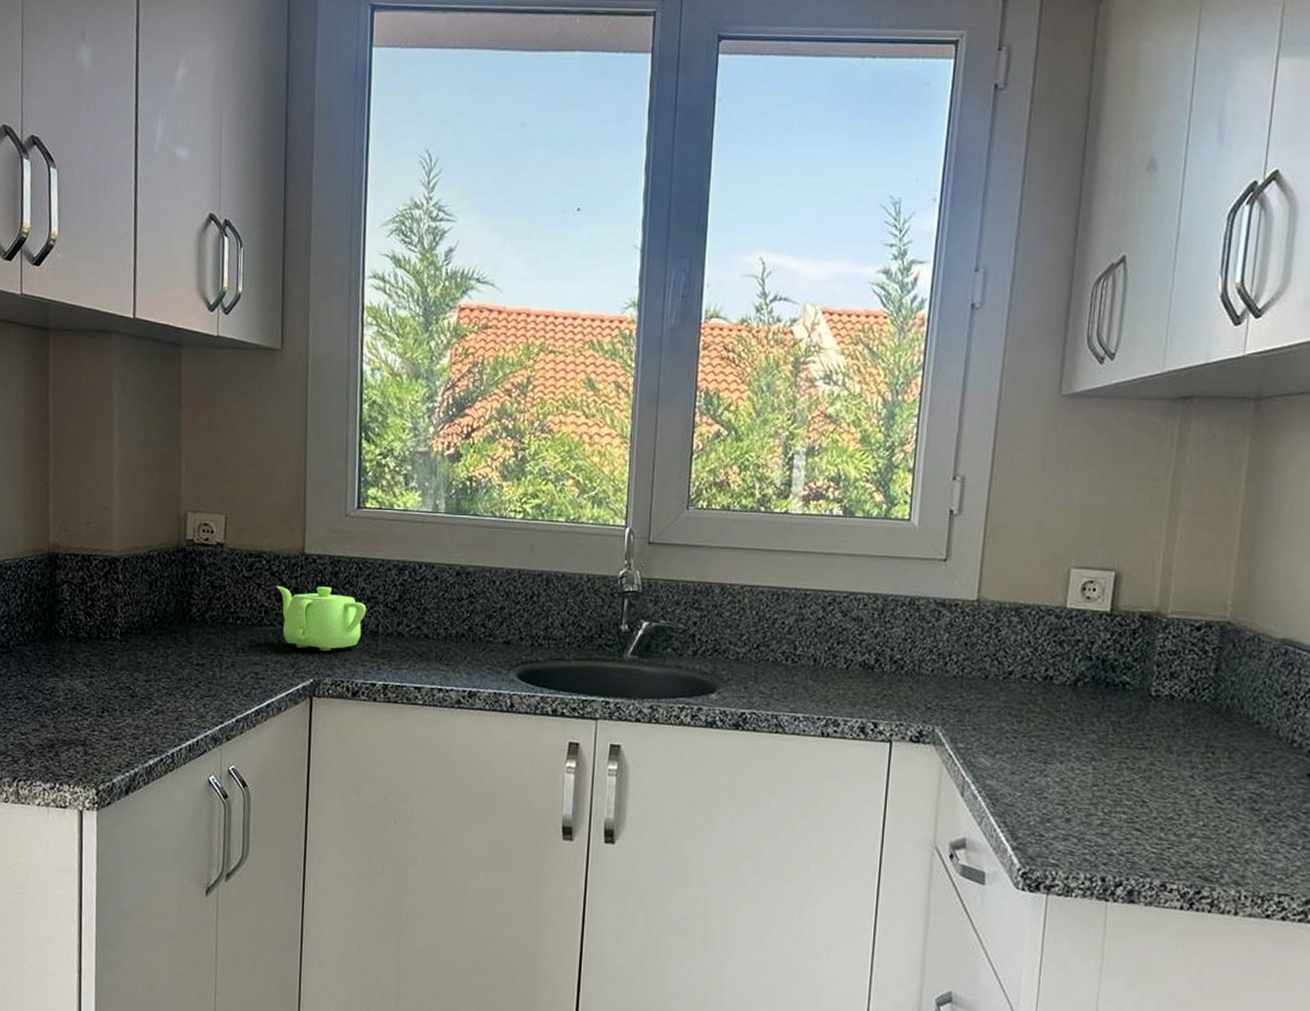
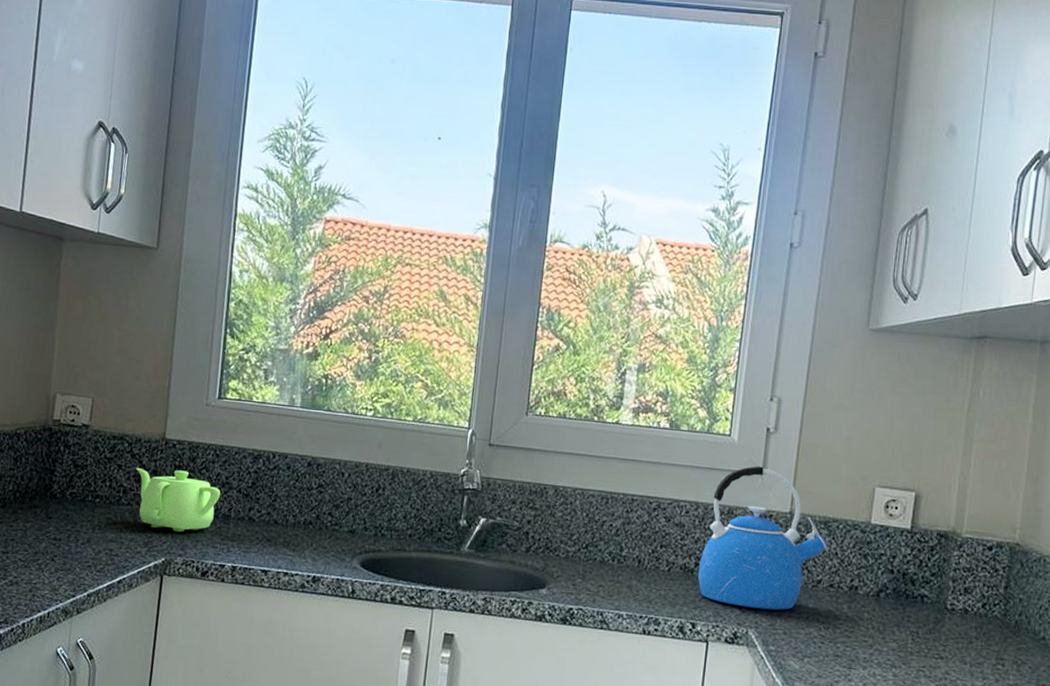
kettle: none [879,551,1019,706] -> present [698,466,828,610]

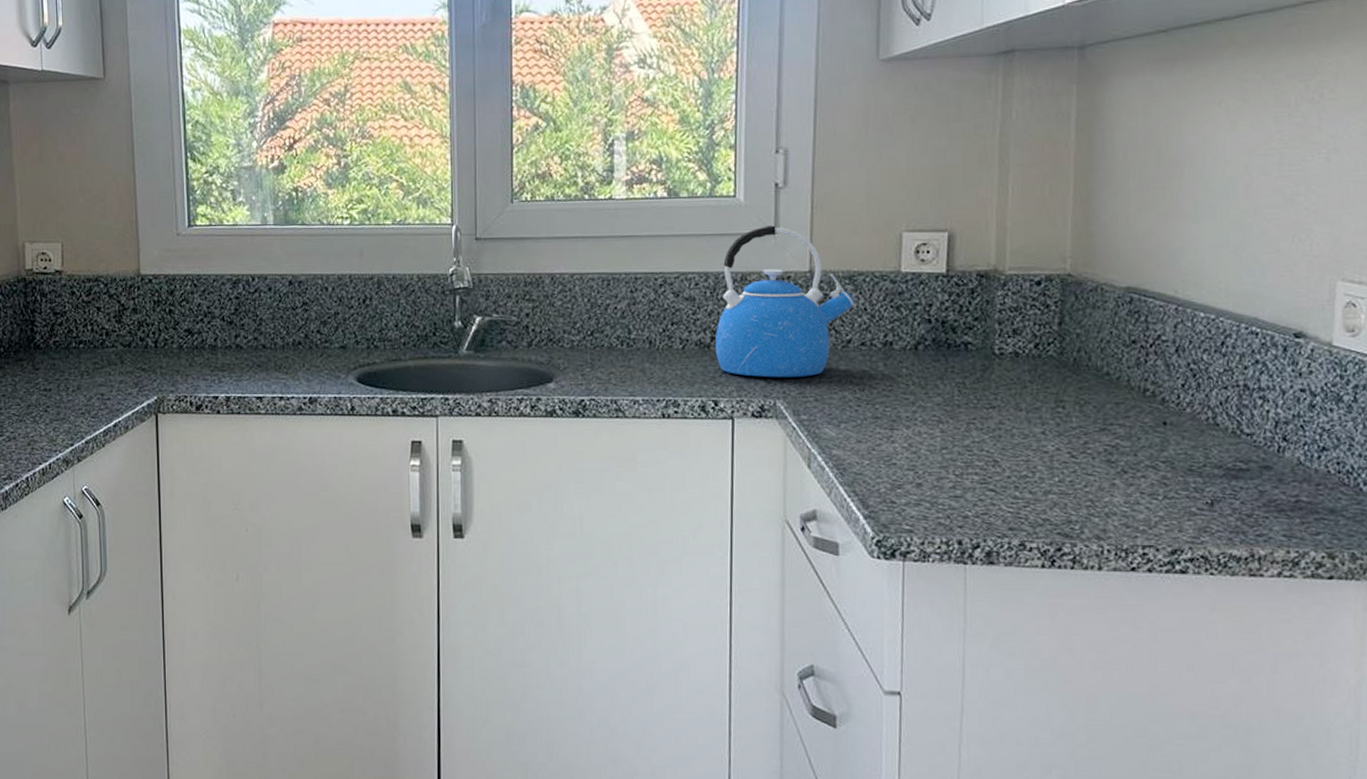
teapot: present [136,467,221,533] -> none [115,305,205,369]

